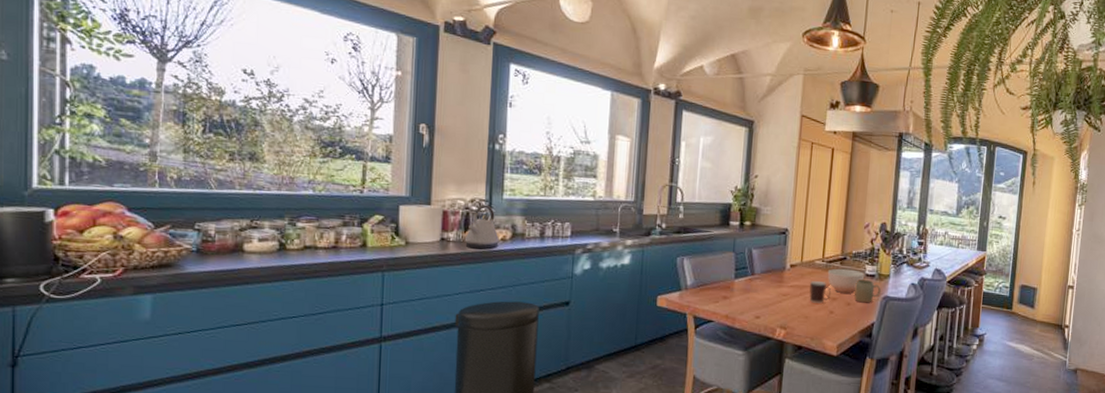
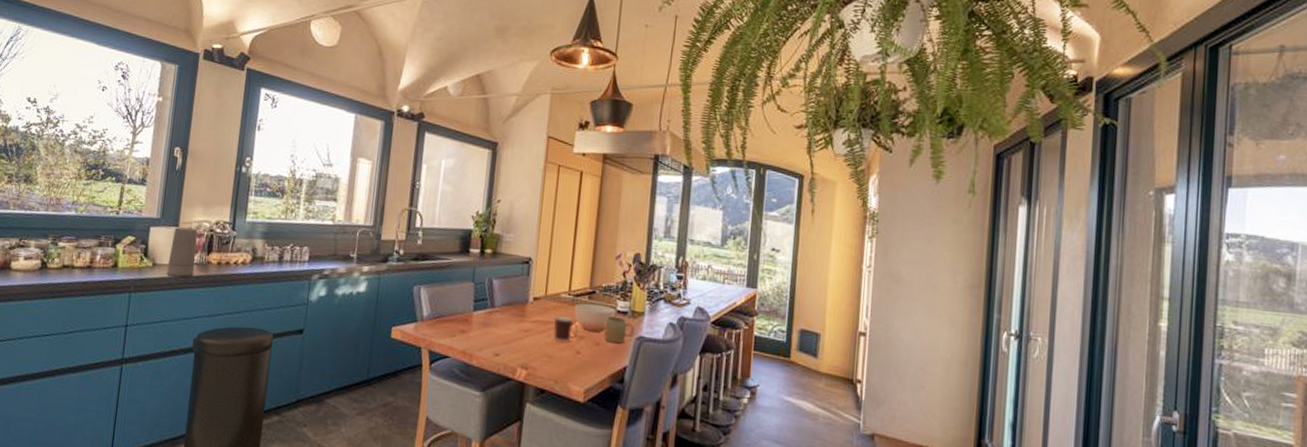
canister: none [421,205,452,257] -> present [166,227,198,279]
kettle: present [464,204,499,251] -> none [206,227,240,274]

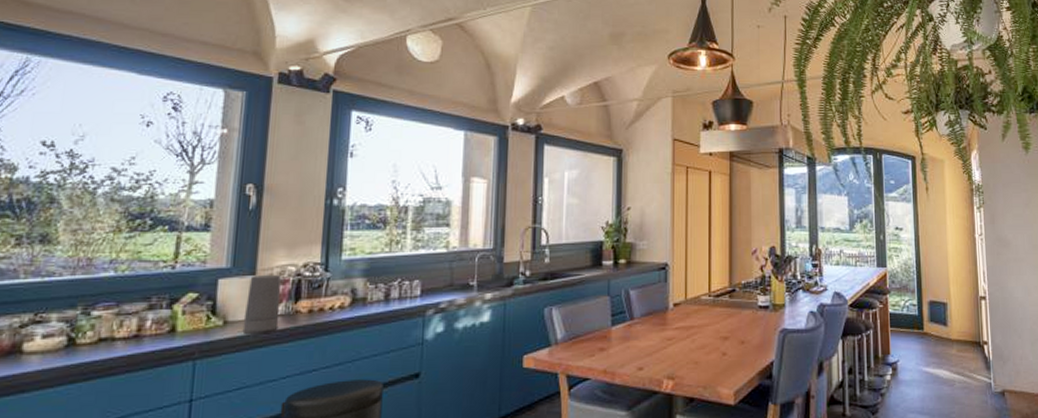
mug: present [553,316,579,342] -> none [696,319,722,345]
bowl: present [574,303,616,332] -> none [715,302,758,330]
mug: present [604,315,634,344] -> none [748,311,777,339]

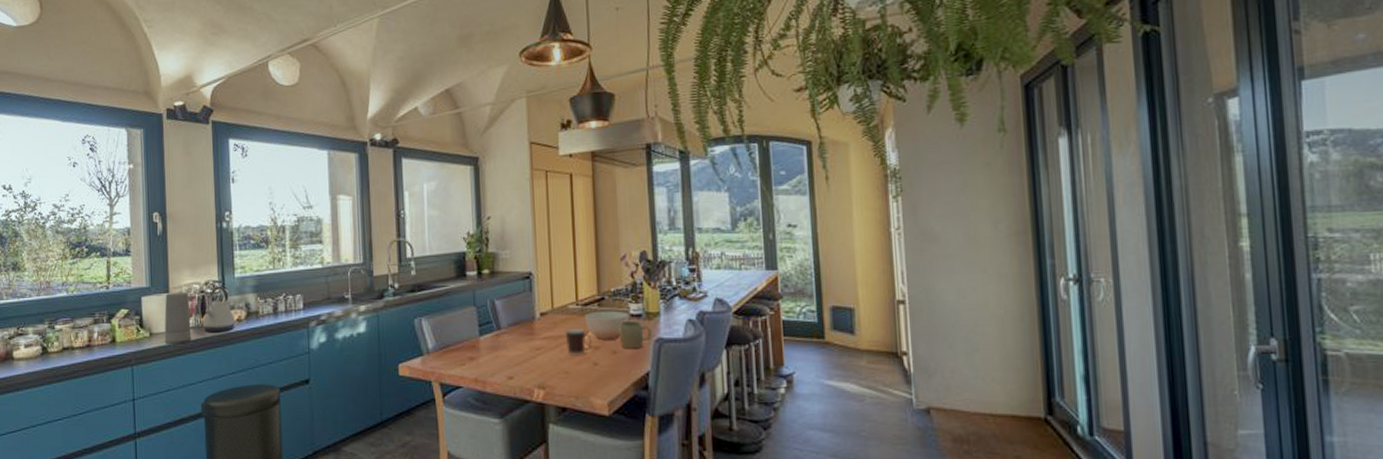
kettle: none [294,268,336,323] -> present [202,286,235,334]
mug: none [696,319,722,345] -> present [564,329,593,355]
bowl: none [715,302,758,330] -> present [584,310,630,340]
mug: none [748,311,777,339] -> present [620,320,652,349]

